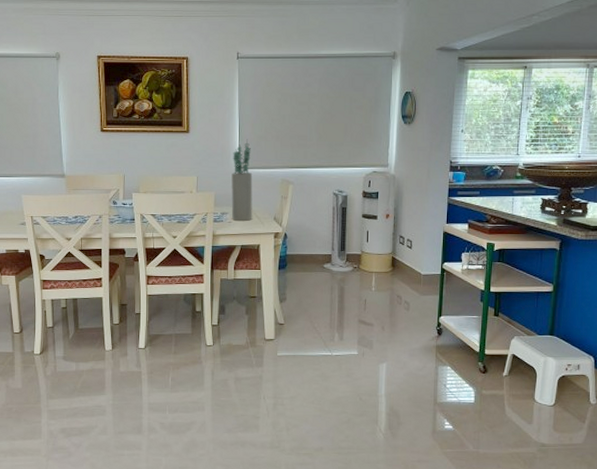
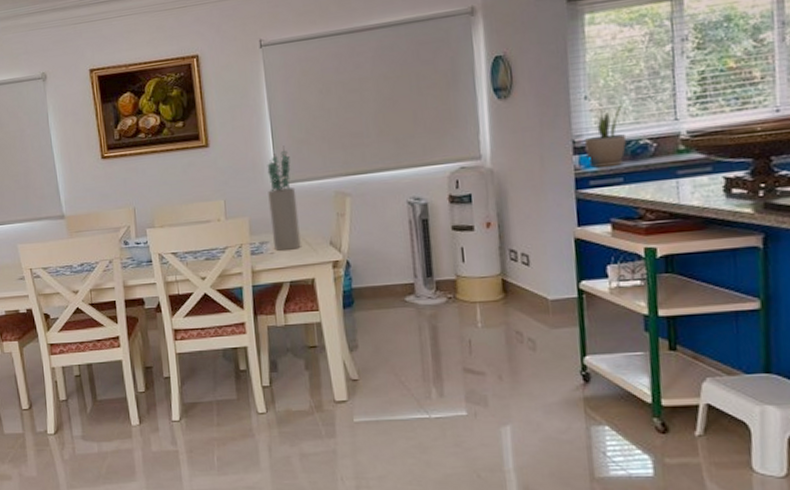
potted plant: none [457,139,486,183] -> present [584,104,626,168]

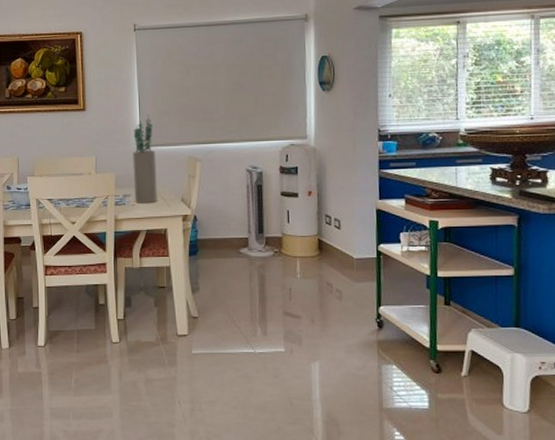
potted plant: present [584,104,626,168] -> none [387,103,419,154]

